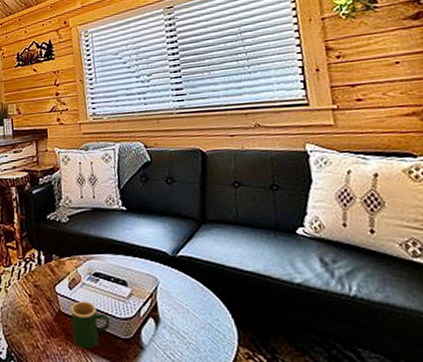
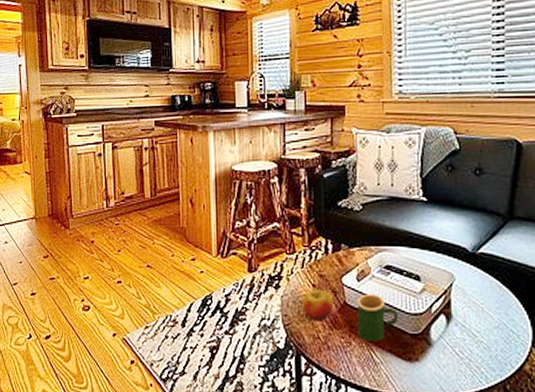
apple: none [20,299,50,331] -> present [302,289,334,322]

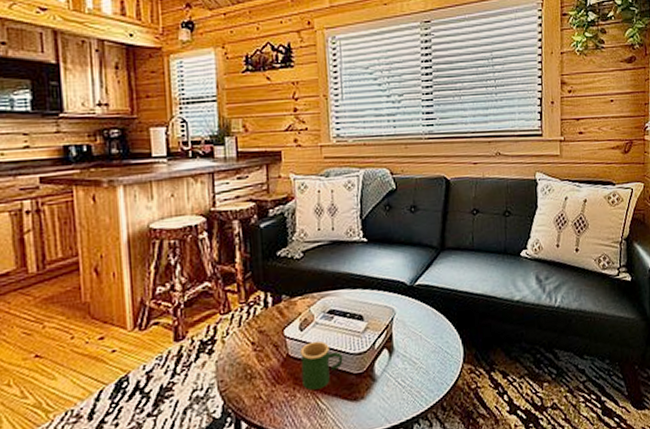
apple: present [302,289,334,322] -> none [240,346,276,382]

